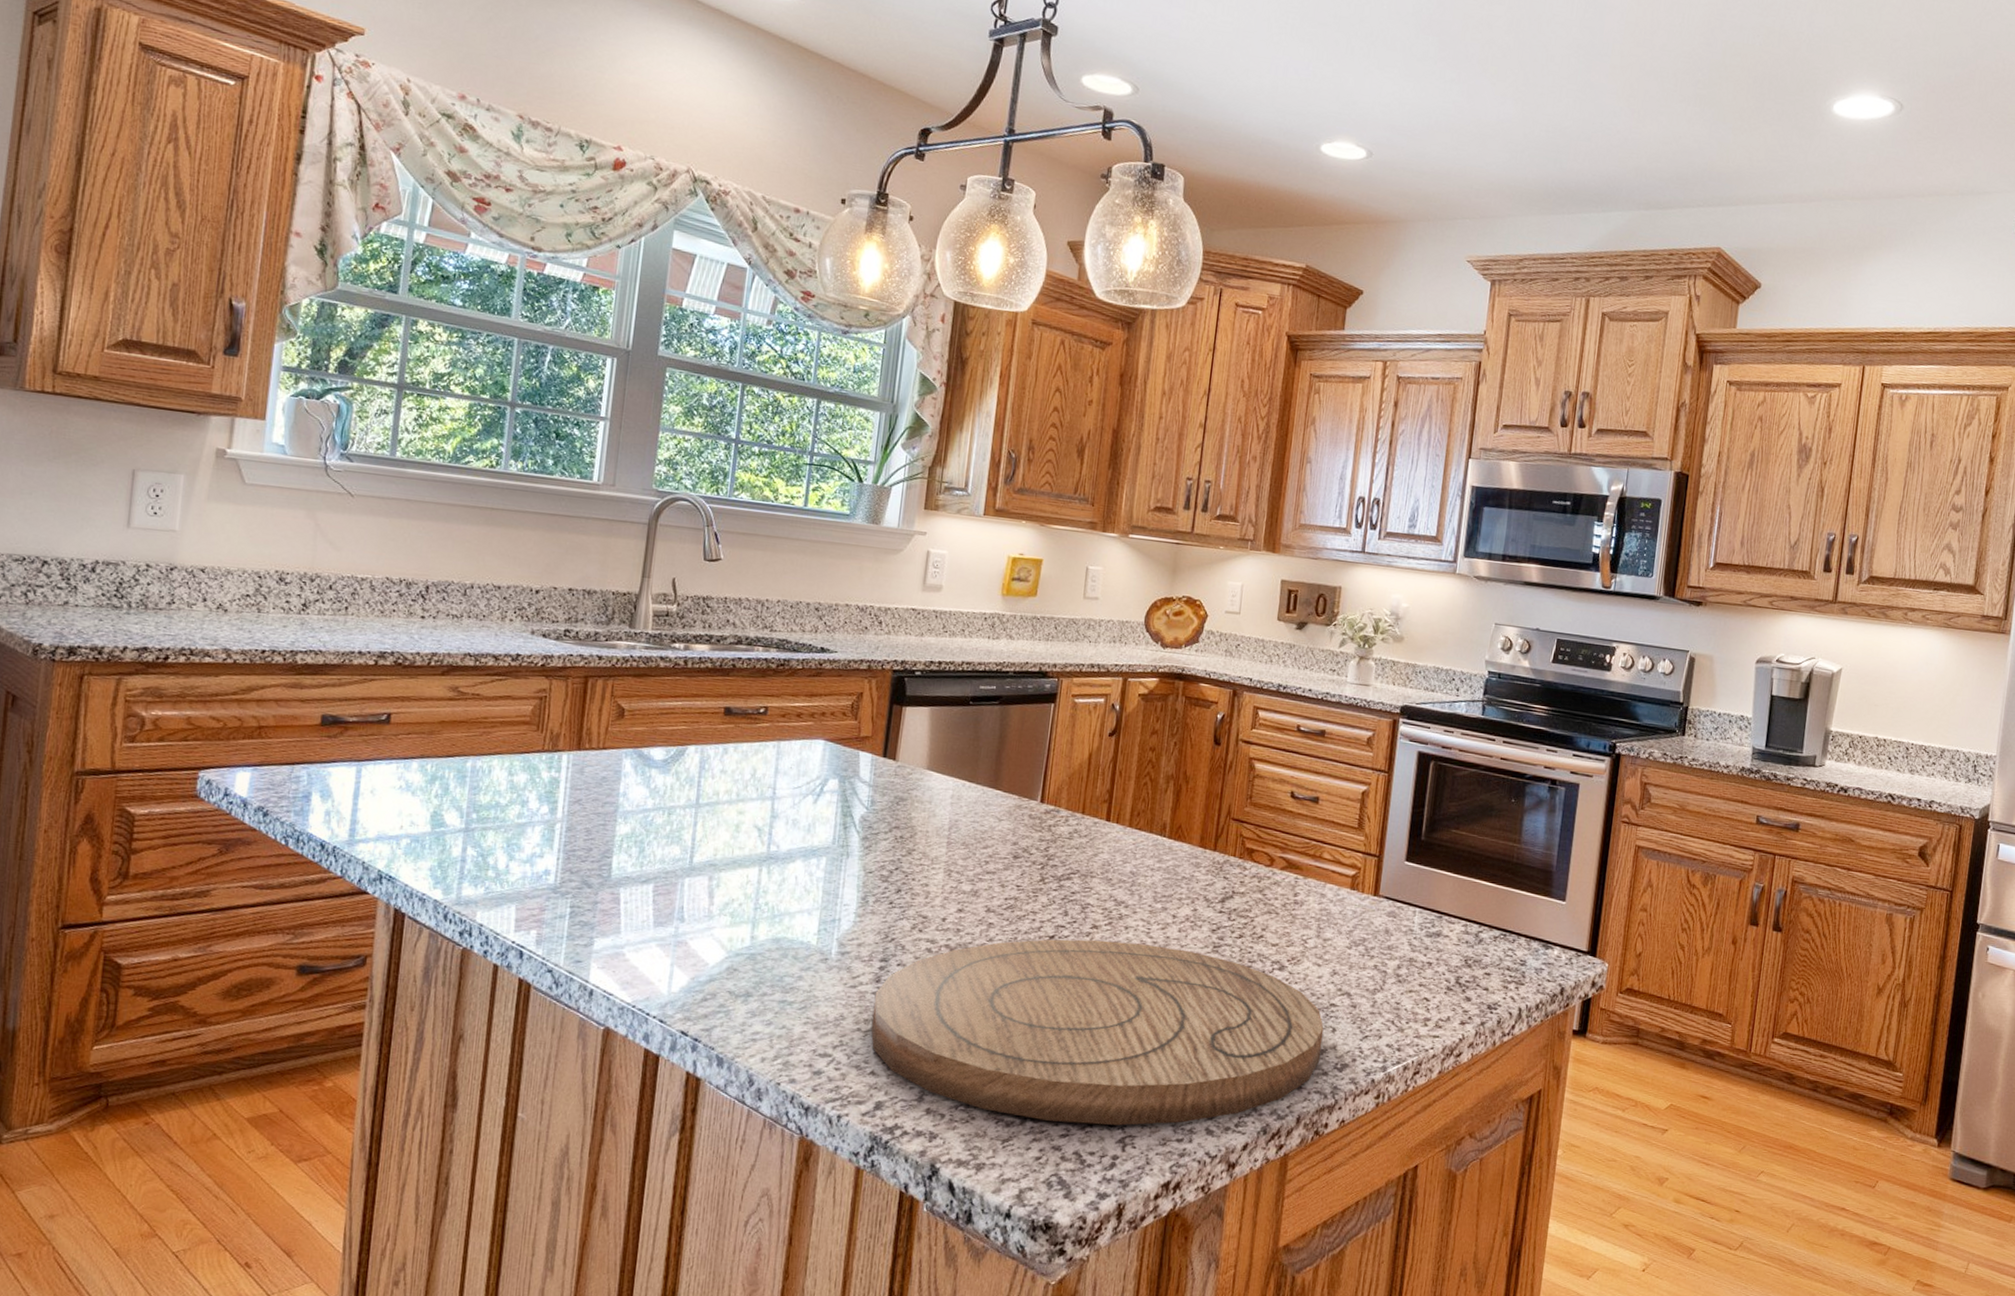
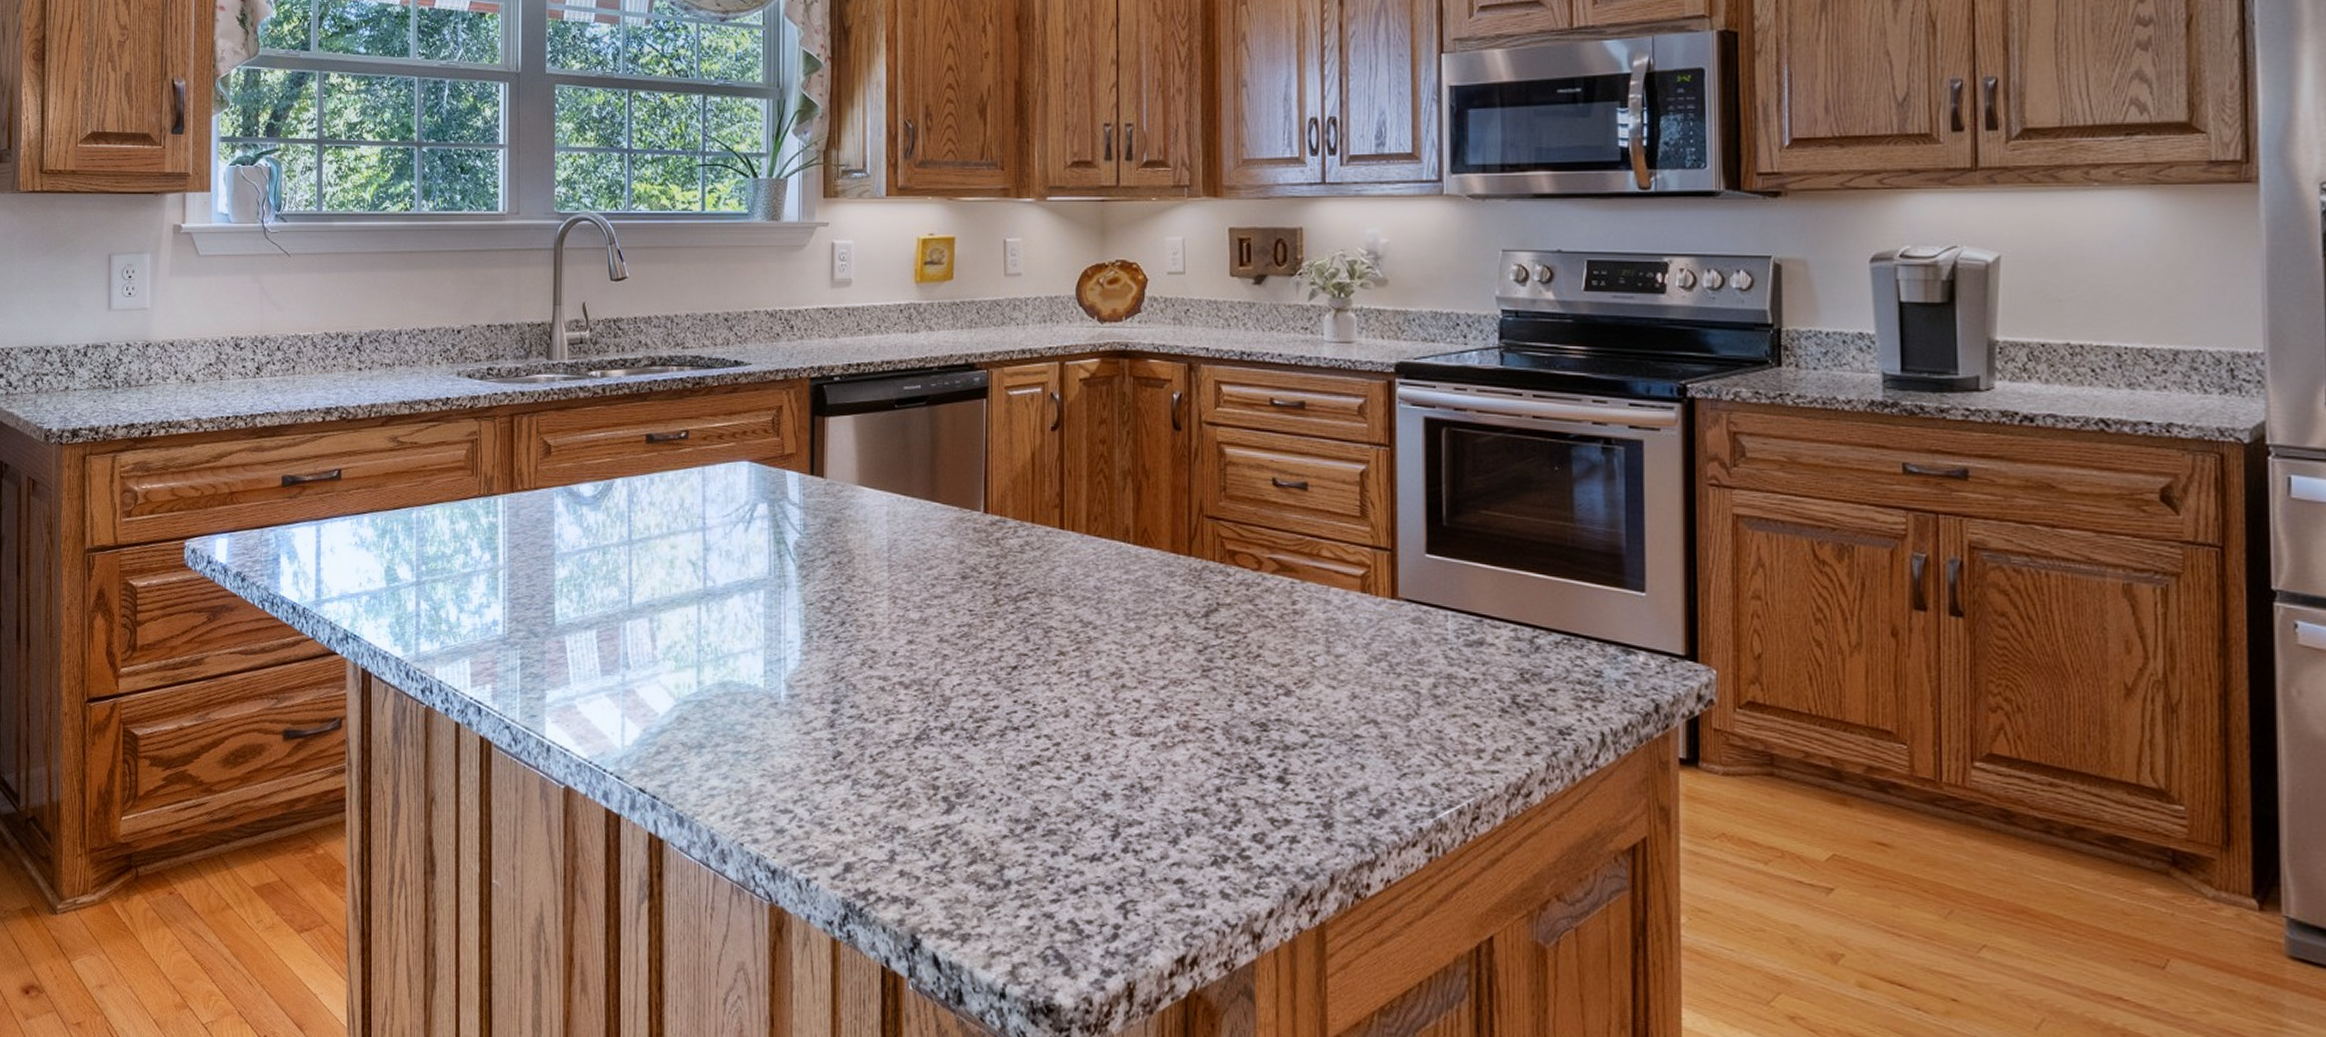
cutting board: present [871,939,1324,1126] -> none [830,668,1350,889]

